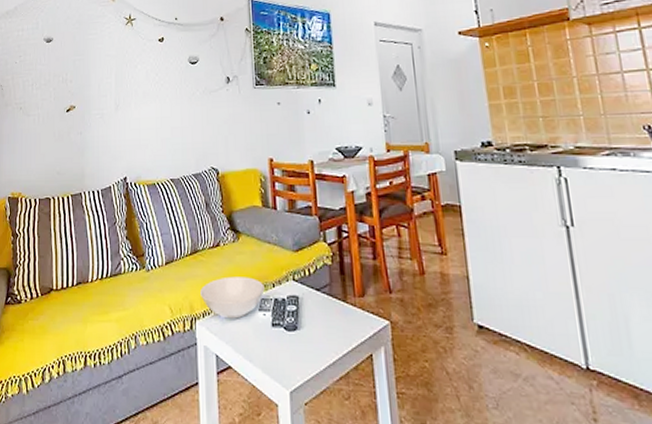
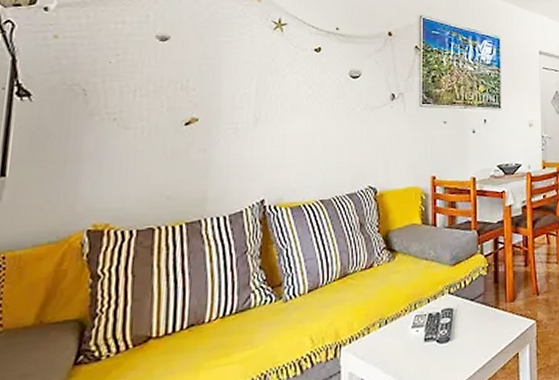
bowl: present [200,276,265,319] -> none [348,295,419,341]

